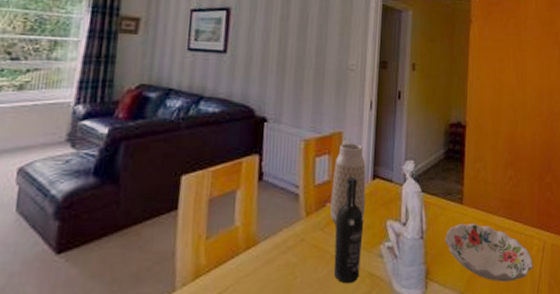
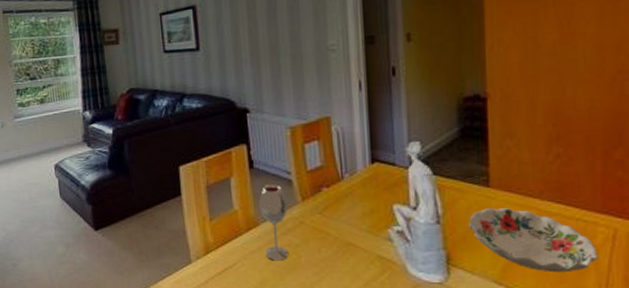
wineglass: none [261,199,291,284] -> present [259,185,288,261]
vase: present [330,143,366,225] -> none [325,127,366,209]
wine bottle: present [333,176,364,284] -> none [333,161,368,265]

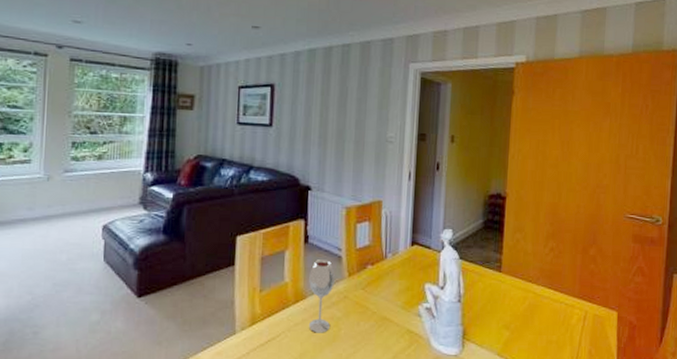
decorative bowl: present [469,207,598,273] -> none [483,289,573,347]

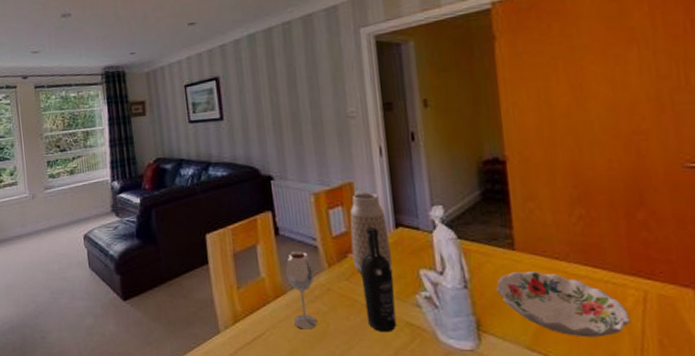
vase: none [371,211,405,285] -> present [349,192,392,275]
wine bottle: none [374,242,403,338] -> present [360,226,397,333]
decorative bowl: none [483,289,573,347] -> present [496,270,631,338]

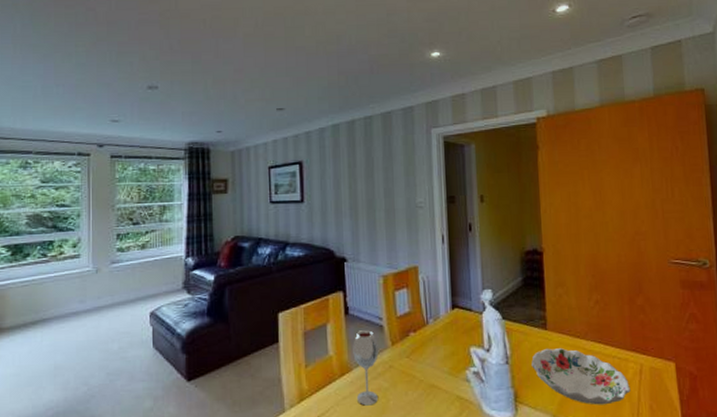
vase: present [349,192,392,275] -> none [413,276,447,352]
wine bottle: present [360,226,397,333] -> none [419,307,449,406]

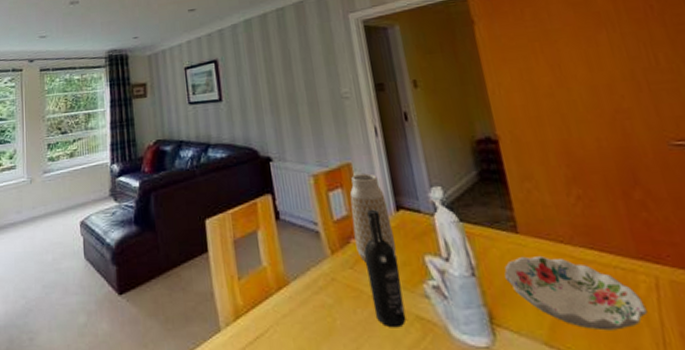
wineglass: present [353,330,379,406] -> none [287,237,322,326]
vase: none [413,276,447,352] -> present [349,173,397,262]
wine bottle: none [419,307,449,406] -> present [363,209,407,328]

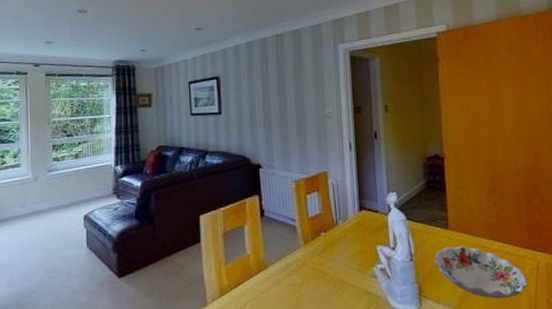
vase: present [349,173,397,262] -> none [323,180,356,251]
wine bottle: present [363,209,407,328] -> none [330,209,357,300]

